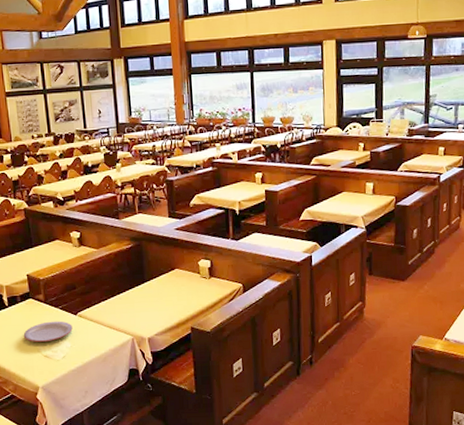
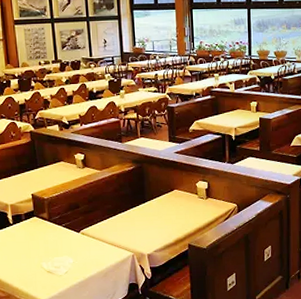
plate: present [23,321,73,342] -> none [27,238,75,258]

